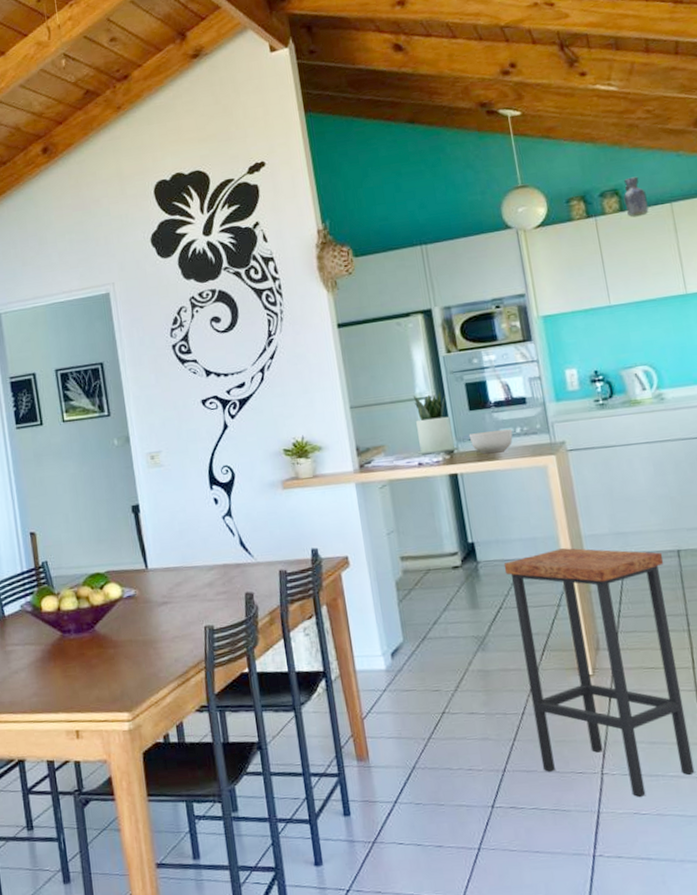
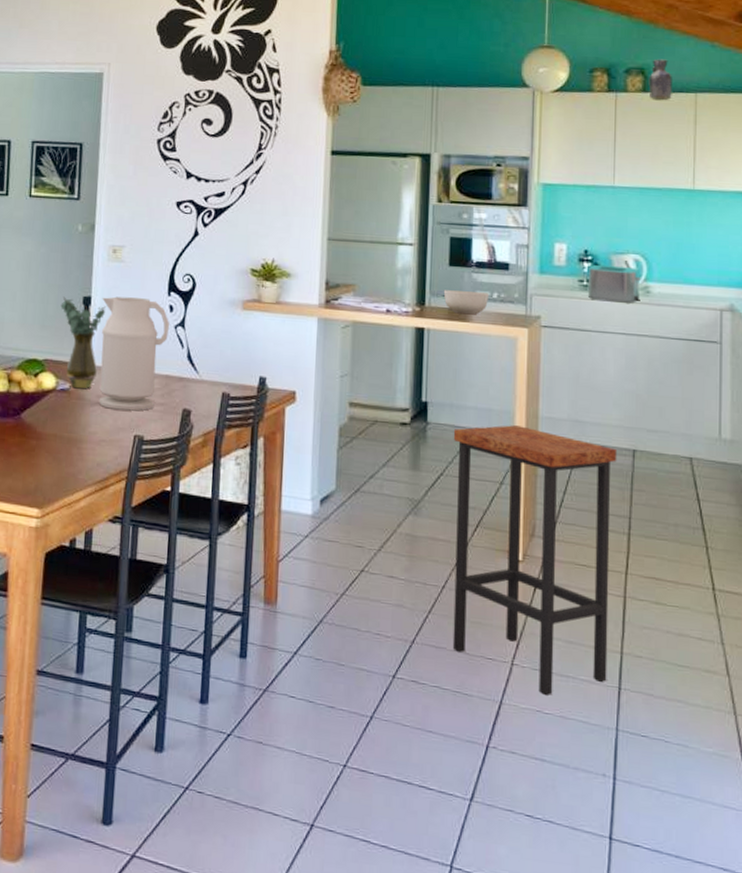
vase: none [111,509,158,593] -> present [60,296,107,389]
water jug: none [149,496,218,607] -> present [98,296,170,411]
planter: present [412,391,459,455] -> none [387,240,431,305]
toaster: none [602,378,655,417] -> present [588,264,642,305]

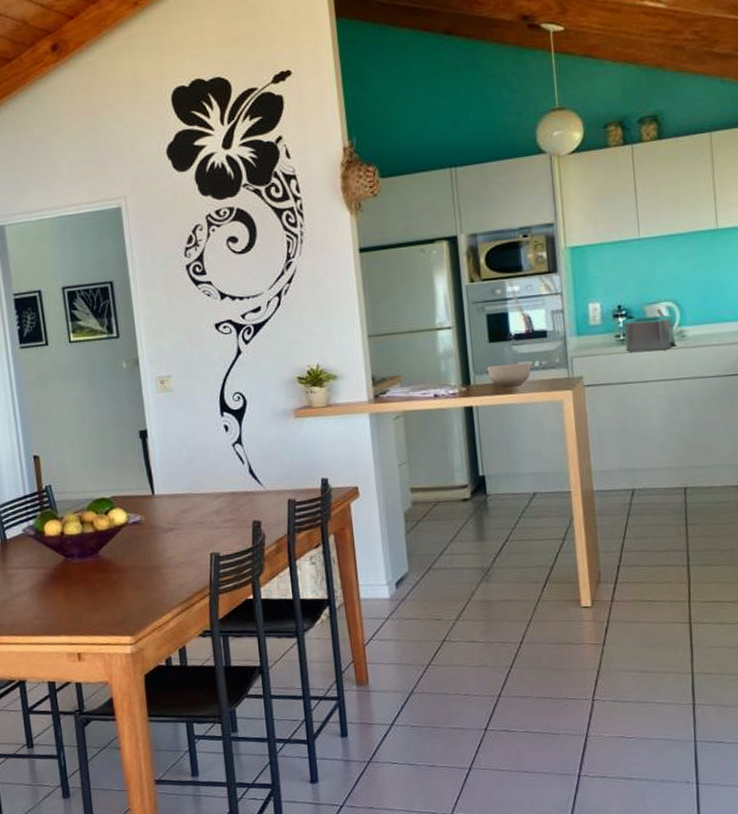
vase: present [60,296,107,389] -> none [118,434,165,519]
water jug: present [98,296,170,411] -> none [158,422,228,533]
bar stool: present [452,425,618,695] -> none [512,483,682,722]
ceramic jug: present [648,59,672,101] -> none [662,102,687,147]

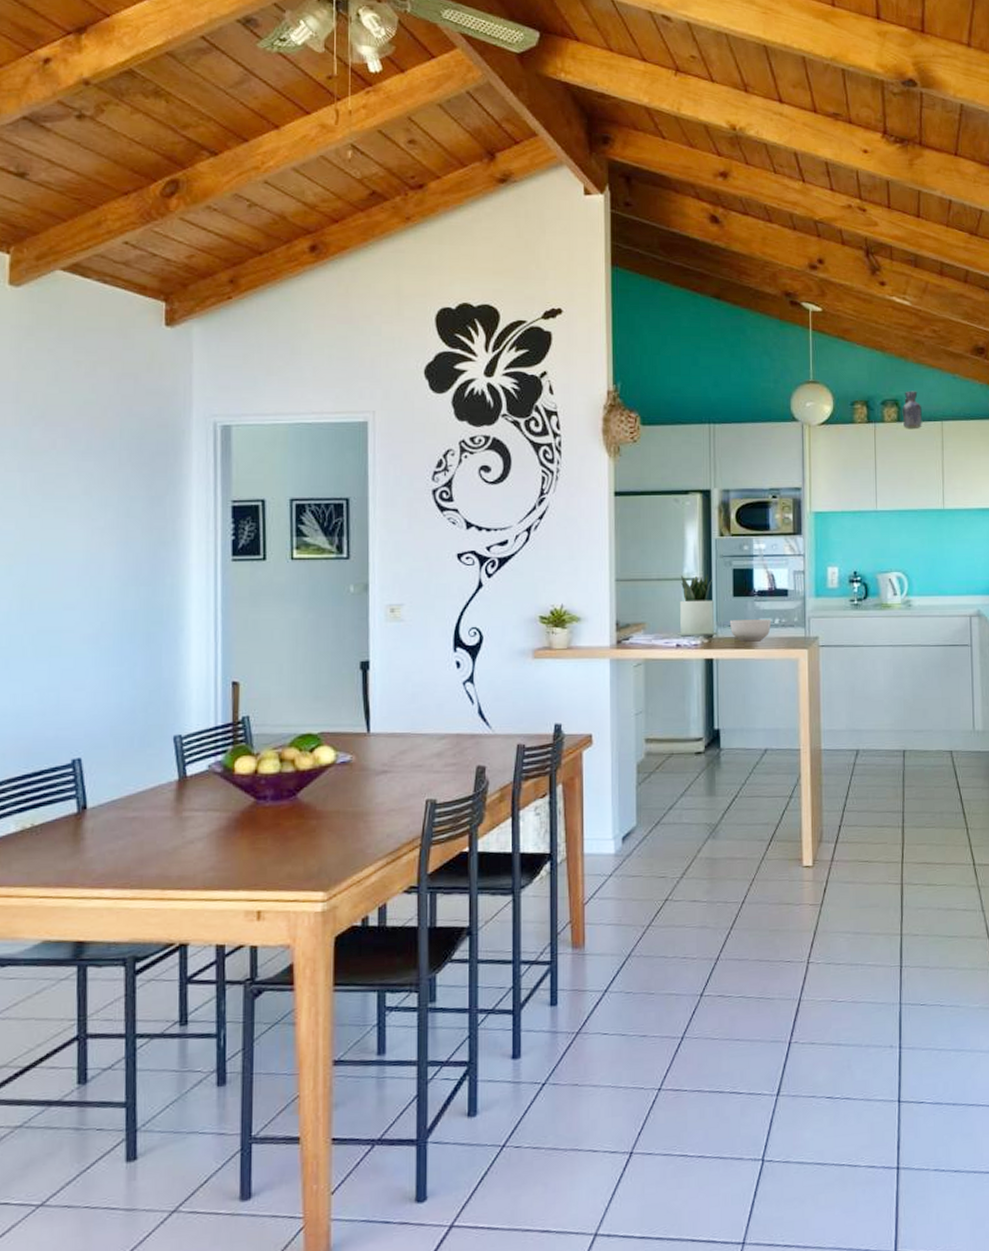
planter: none [432,322,476,387] -> present [677,574,718,637]
toaster: present [624,315,676,353] -> none [859,583,904,618]
ceramic jug: none [662,102,687,147] -> present [902,391,922,430]

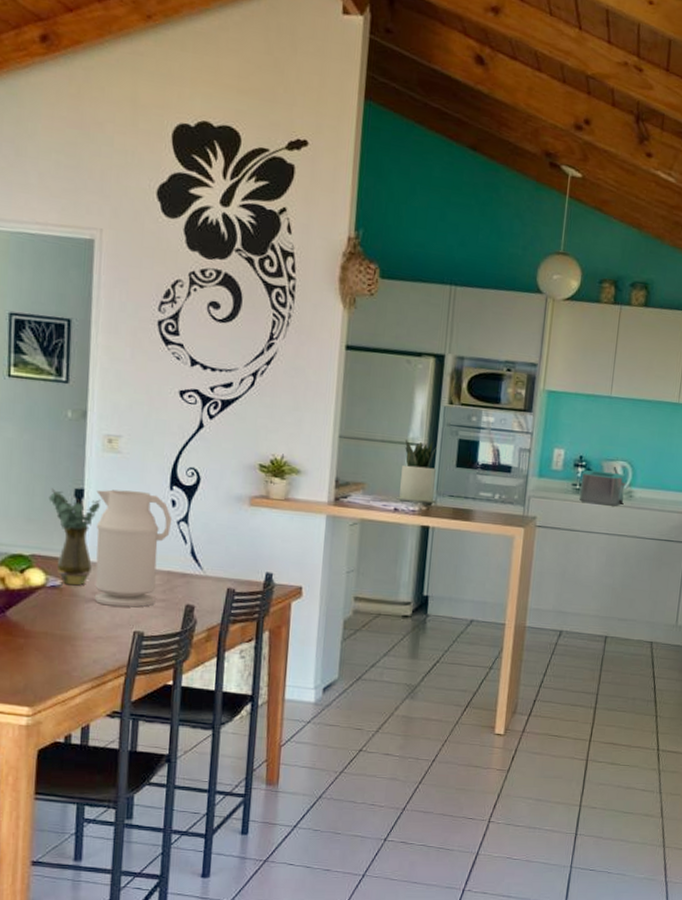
vase: none [335,663,387,760] -> present [48,488,102,586]
water jug: none [381,657,458,776] -> present [94,489,173,608]
bowl: present [729,619,772,643] -> none [449,490,492,516]
toaster: none [859,583,904,618] -> present [579,470,627,507]
ceramic jug: present [902,391,922,430] -> none [650,275,672,317]

